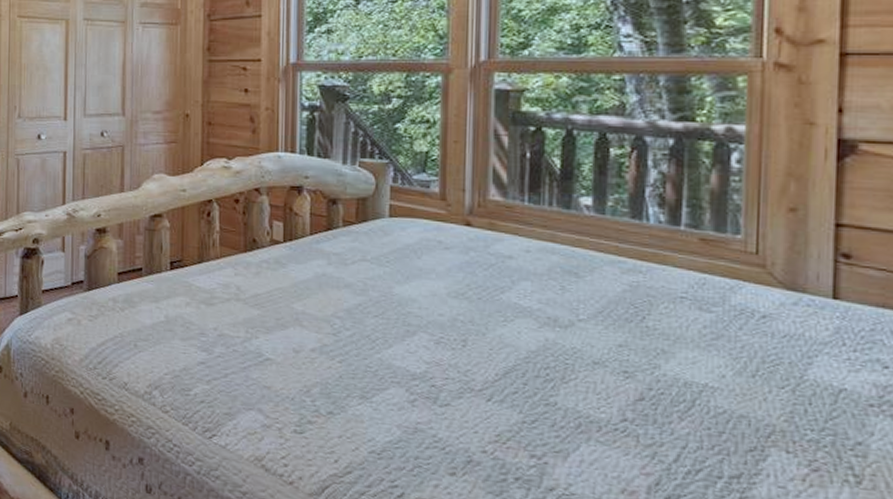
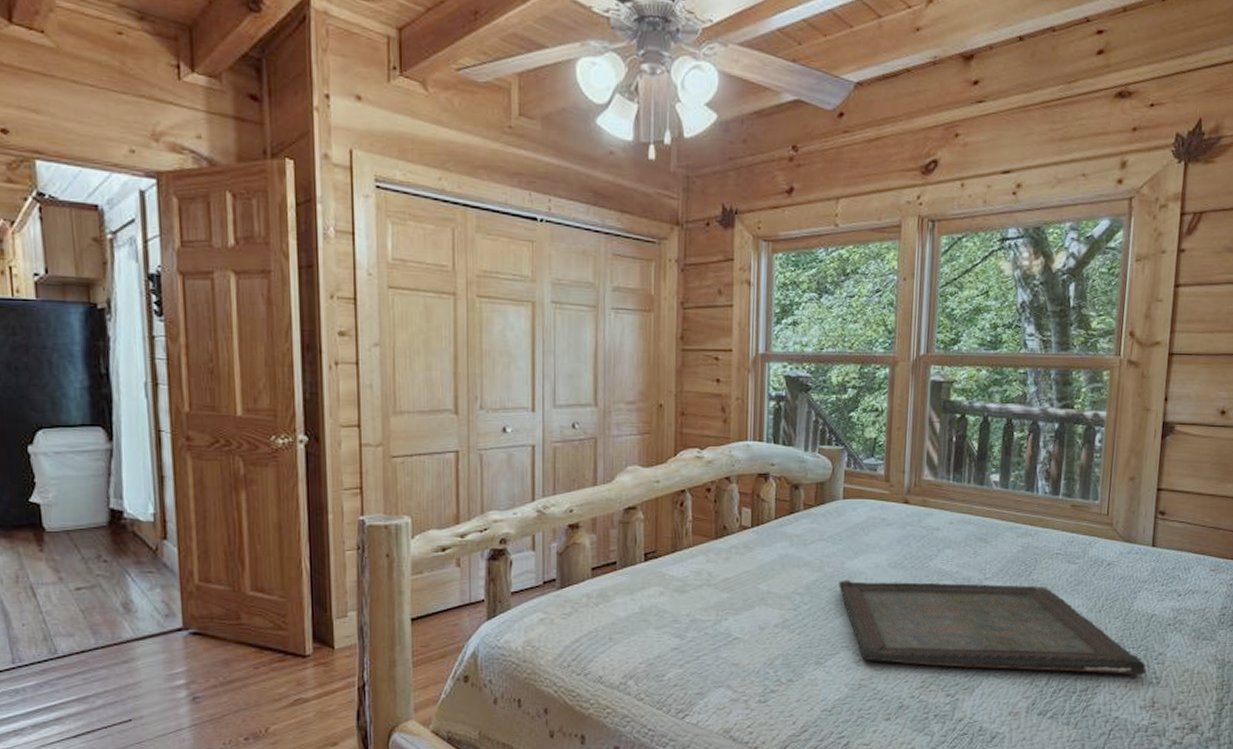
serving tray: none [387,306,836,469] -> present [839,580,1146,676]

